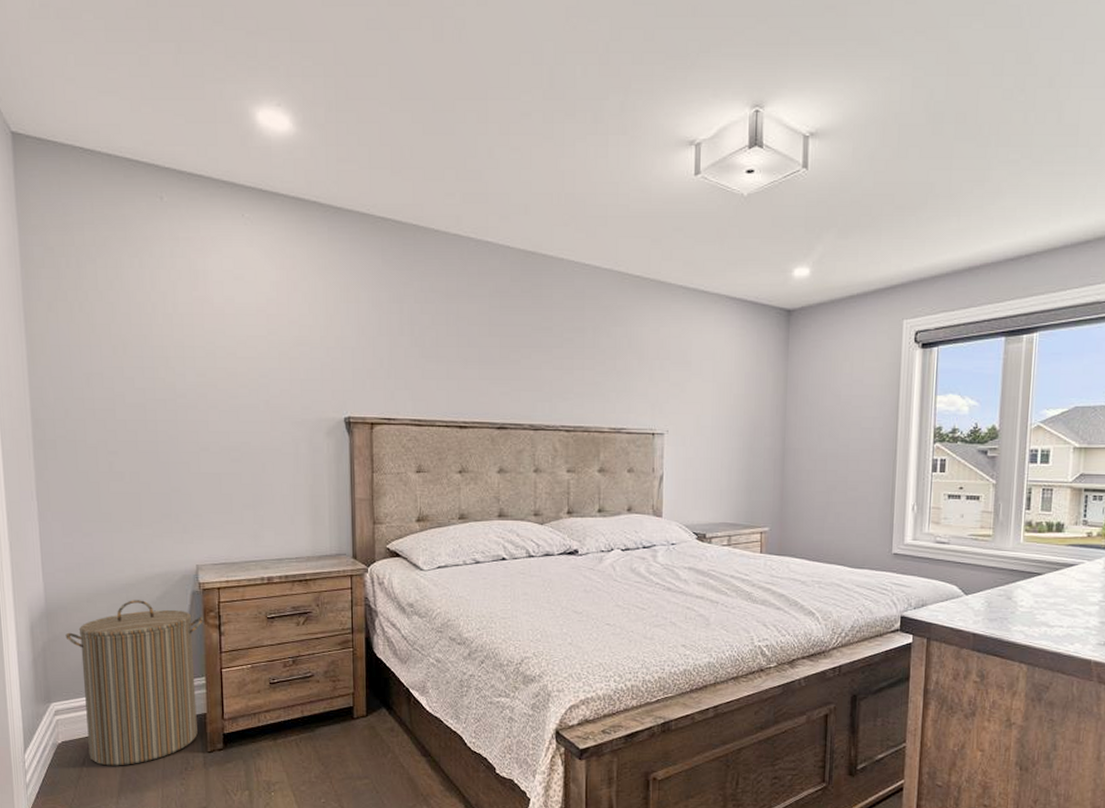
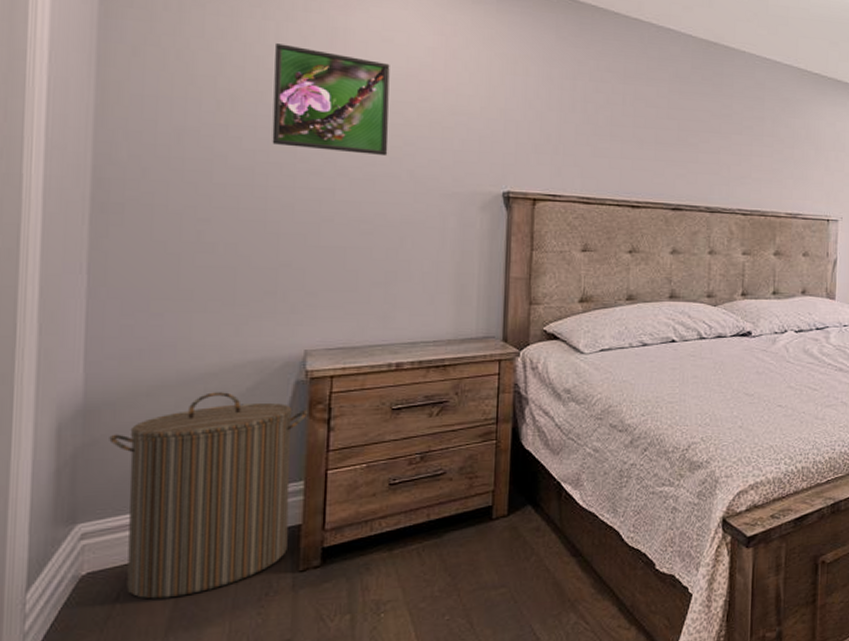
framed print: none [152,290,247,387] -> present [272,43,390,155]

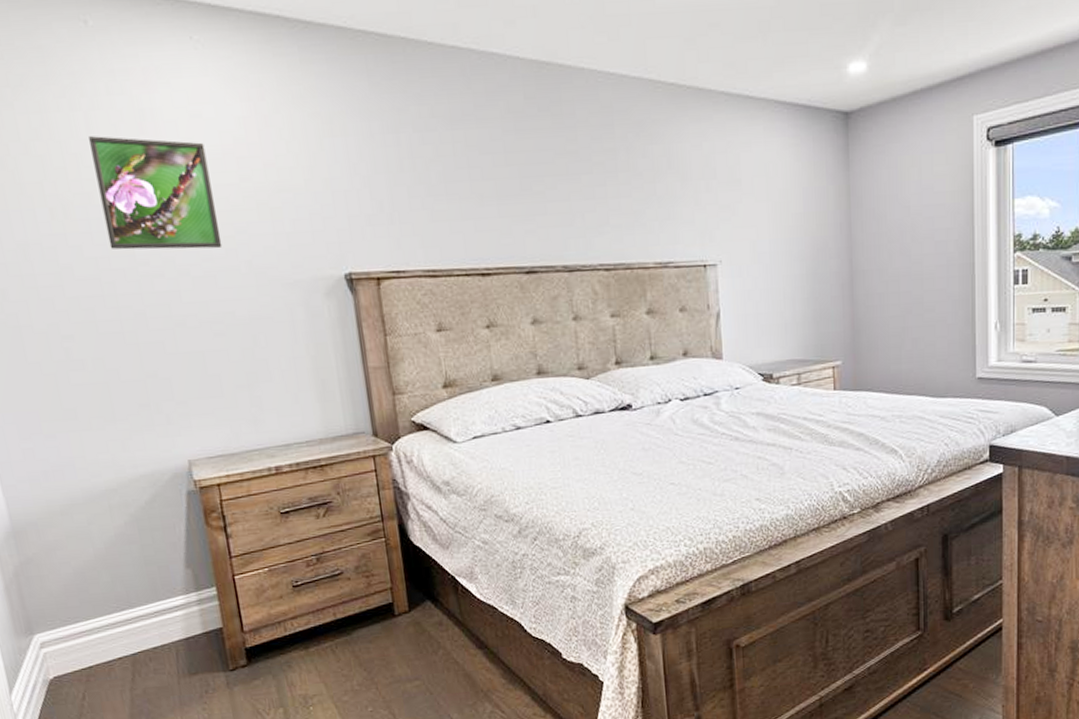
laundry hamper: present [109,392,308,599] -> none [40,506,215,698]

